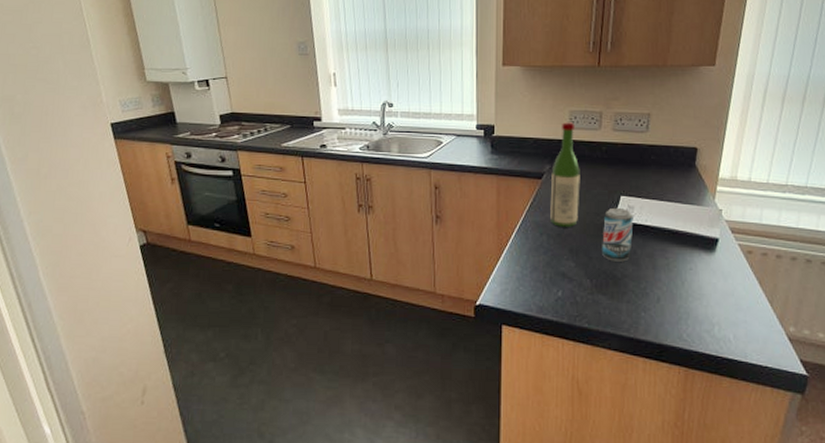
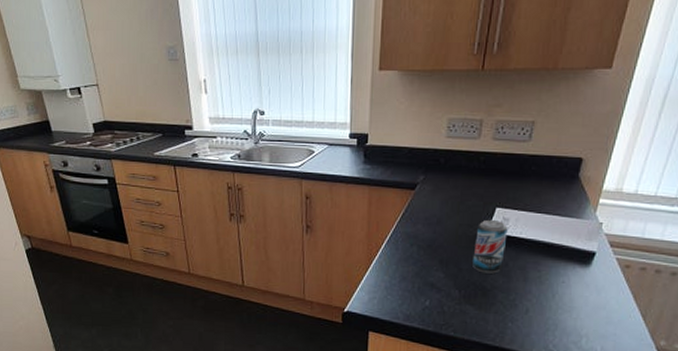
wine bottle: present [550,122,580,227] -> none [422,131,455,238]

